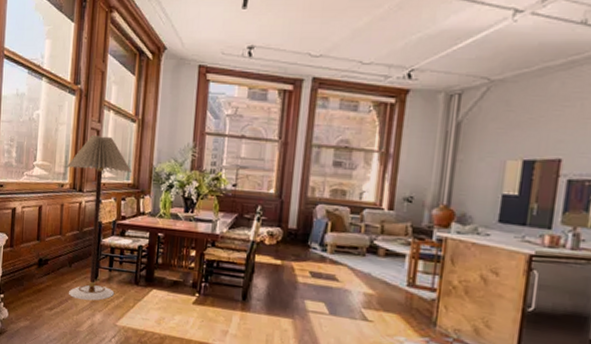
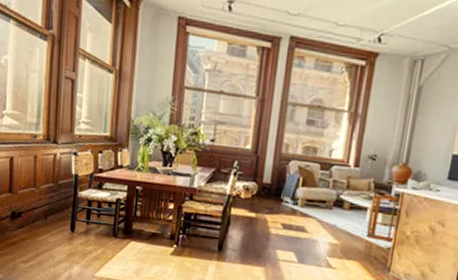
floor lamp: present [66,135,131,301] -> none [39,85,109,253]

